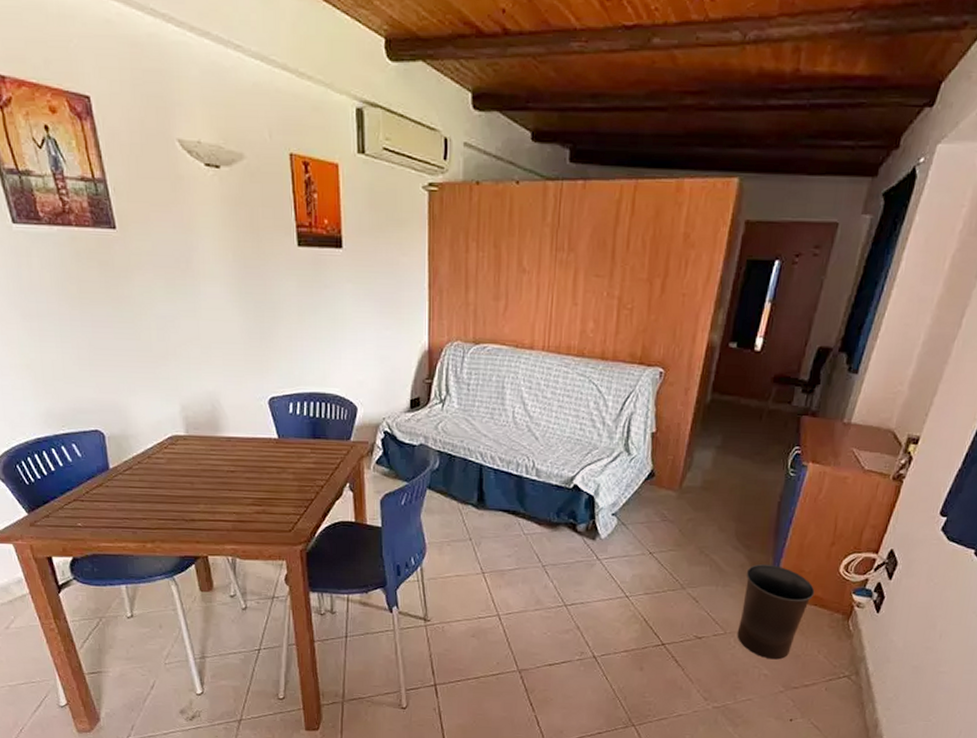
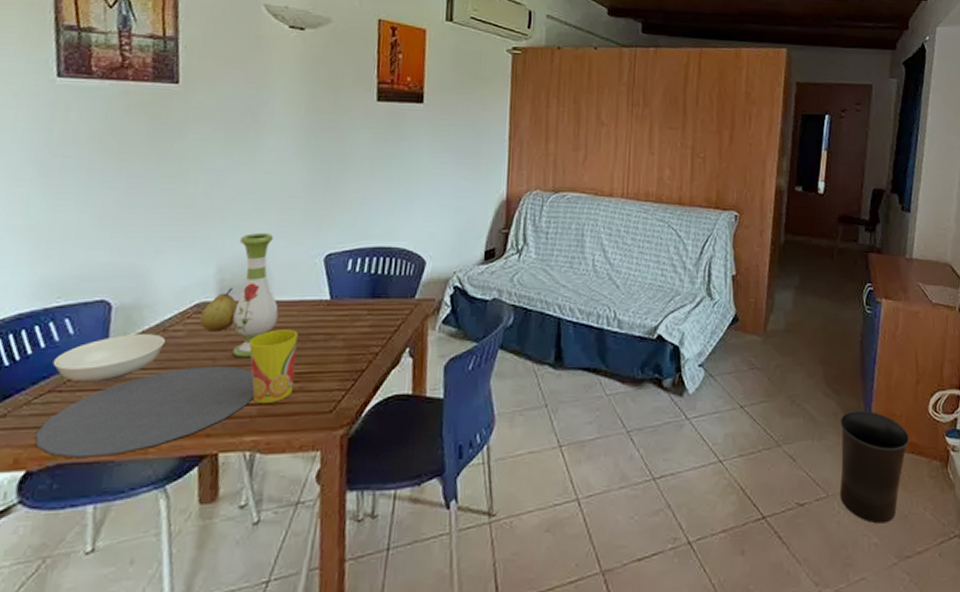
bowl: none [71,459,151,496] -> present [53,334,165,383]
placemat: none [73,488,229,552] -> present [35,365,256,458]
fruit: none [175,424,203,461] -> present [199,288,239,332]
vase: none [195,376,238,484] -> present [232,233,279,358]
cup: none [216,461,257,521] -> present [248,329,298,403]

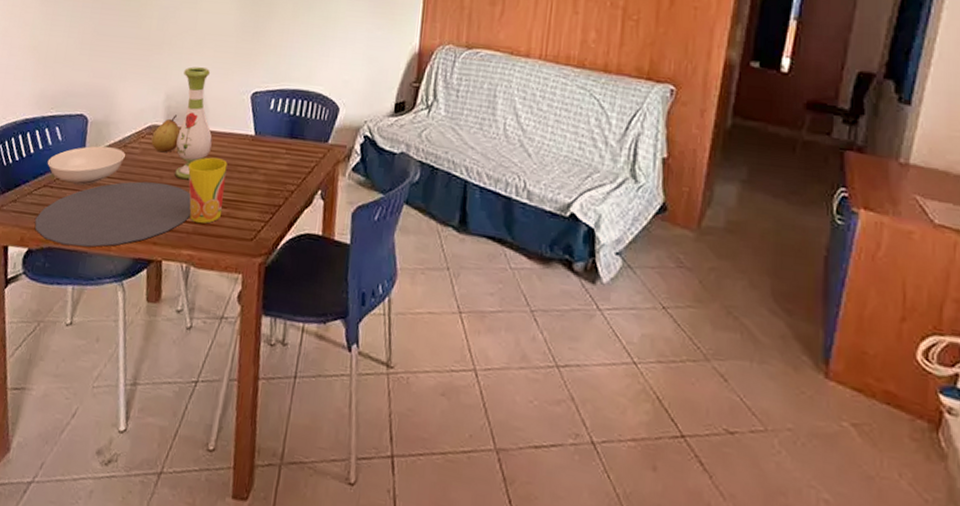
waste bin: present [840,410,910,524] -> none [782,337,885,480]

